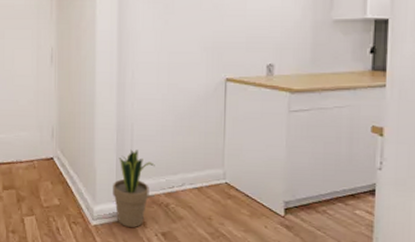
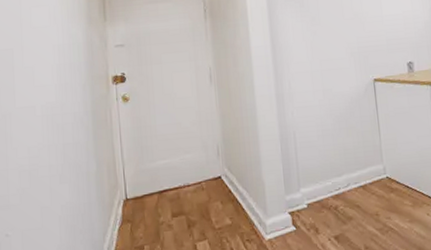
potted plant: present [113,149,155,227] -> none [282,157,320,236]

